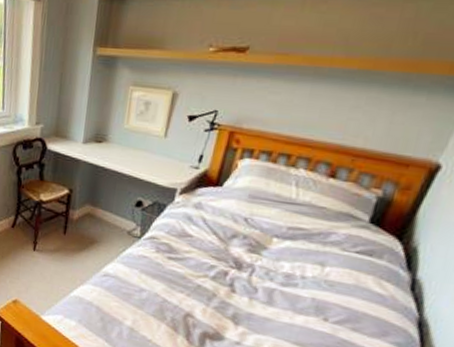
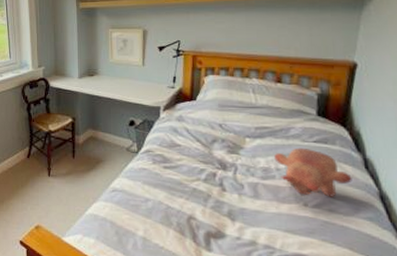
teddy bear: none [302,256,391,316] -> present [274,147,352,197]

